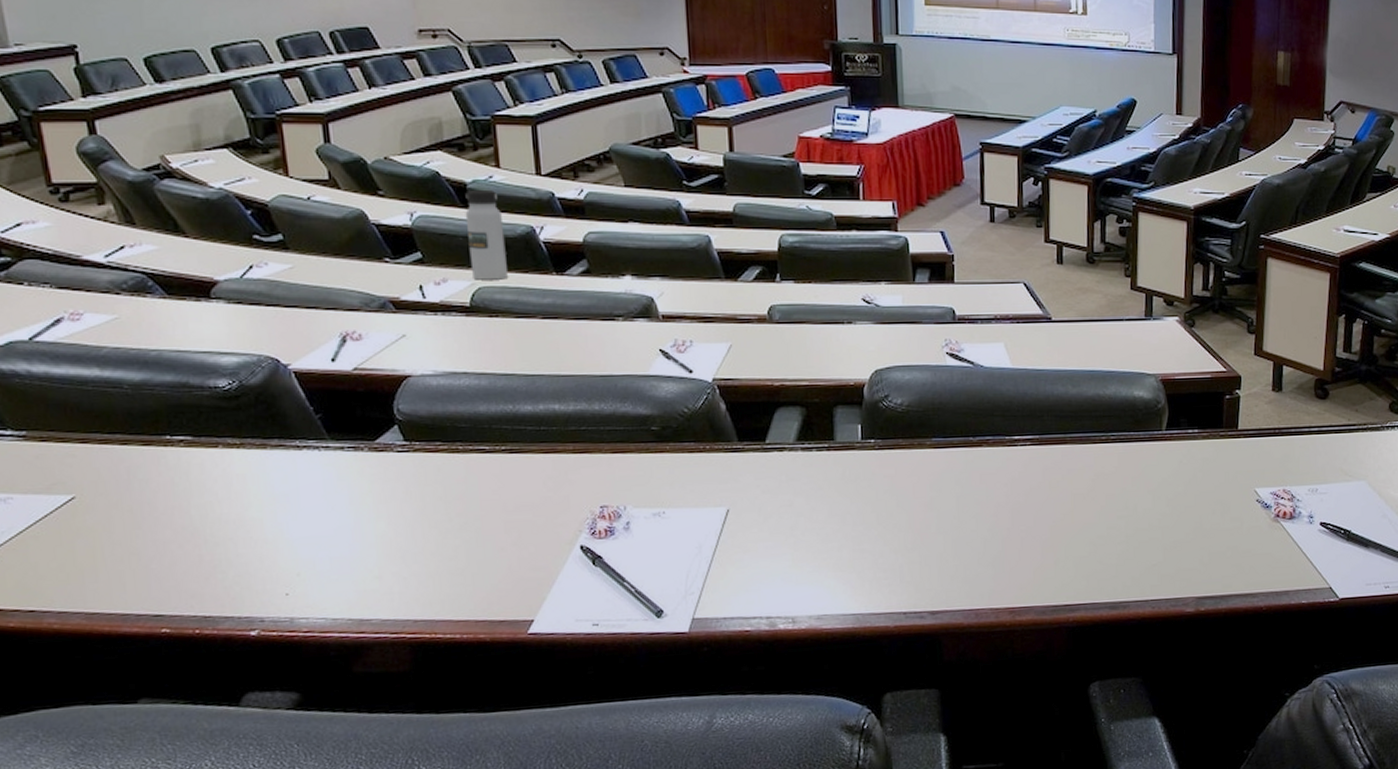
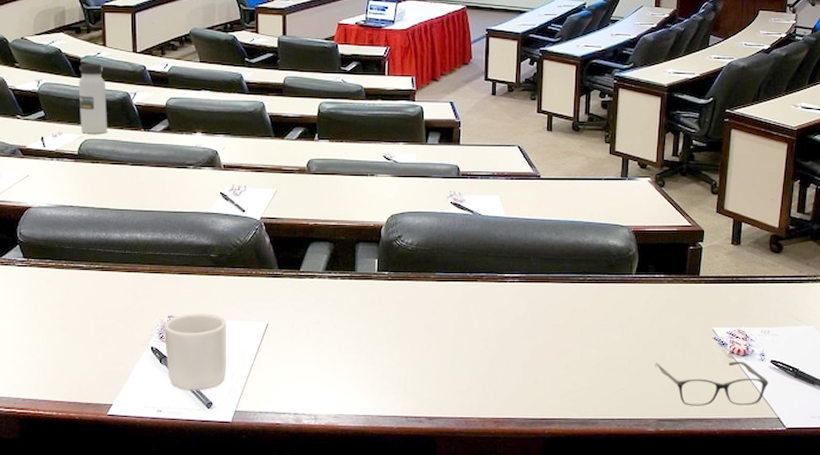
mug: none [595,501,679,598] -> present [163,314,226,391]
eyeglasses: none [1191,525,1318,580] -> present [655,361,769,406]

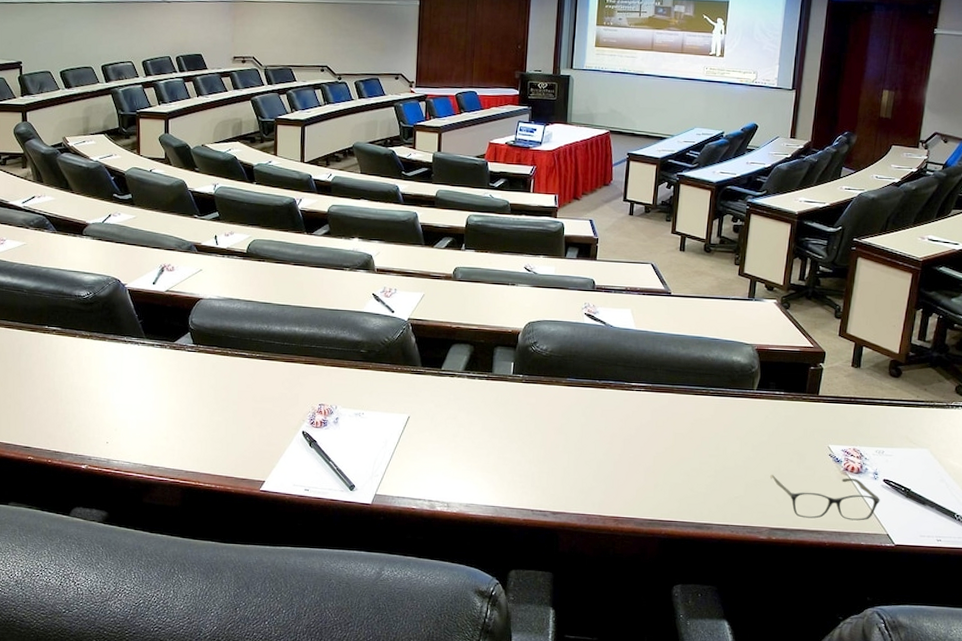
water bottle: present [78,64,107,134] -> none [250,171,275,235]
mug: present [163,314,226,391] -> none [314,403,371,474]

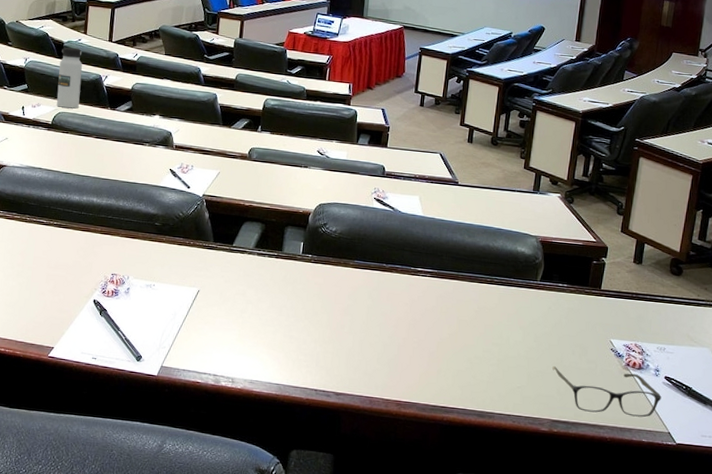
water bottle: none [250,171,275,235] -> present [57,47,82,109]

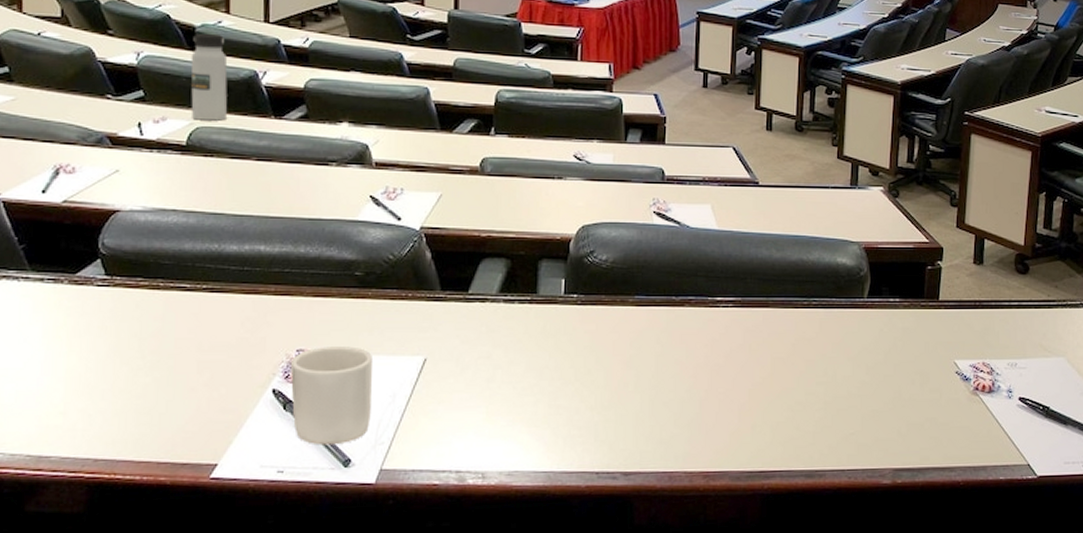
mug: none [105,273,162,344] -> present [290,346,372,445]
eyeglasses: present [552,366,662,418] -> none [890,398,1017,453]

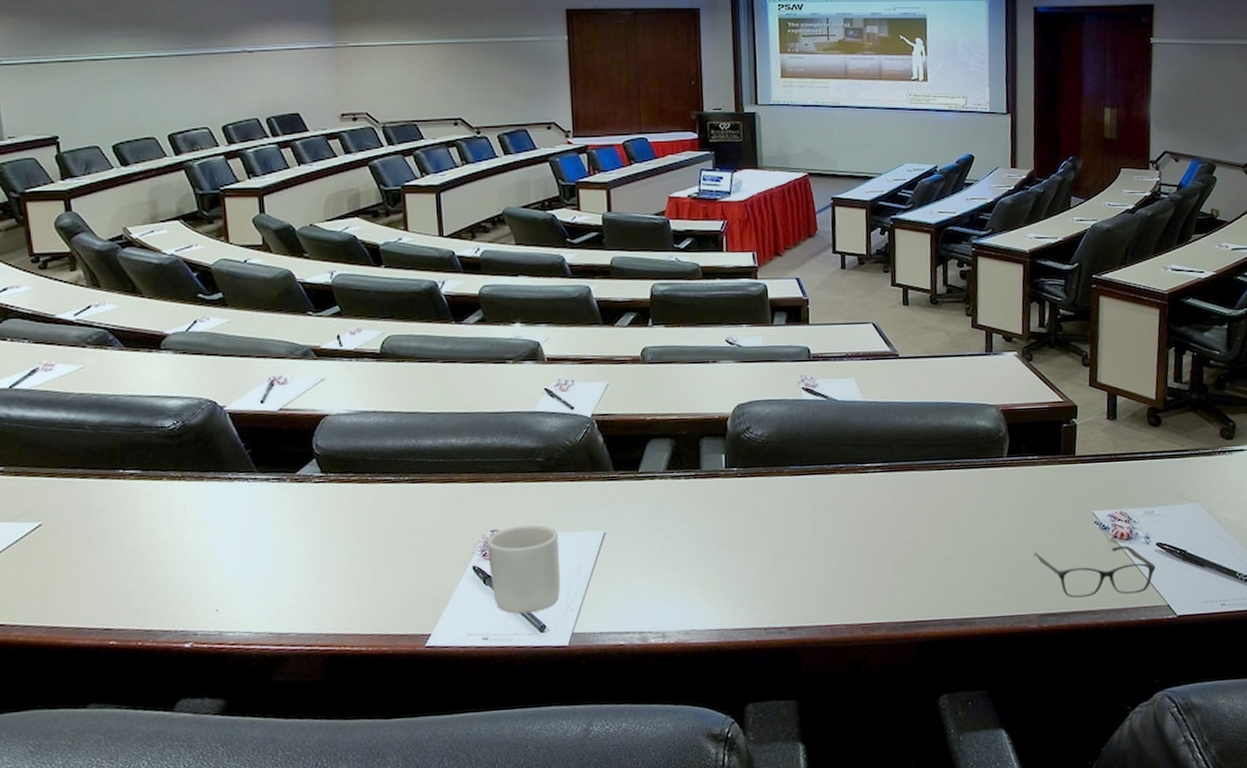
water bottle: present [190,34,228,121] -> none [377,251,413,330]
eyeglasses: none [890,398,1017,453] -> present [1033,545,1156,598]

